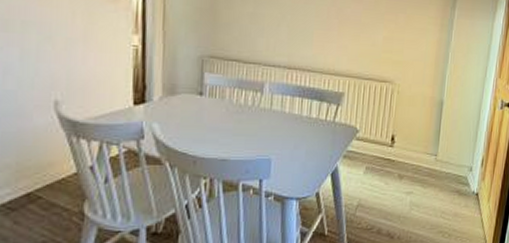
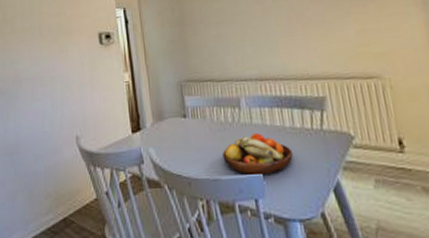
fruit bowl: none [235,119,303,159] -> present [222,133,293,175]

